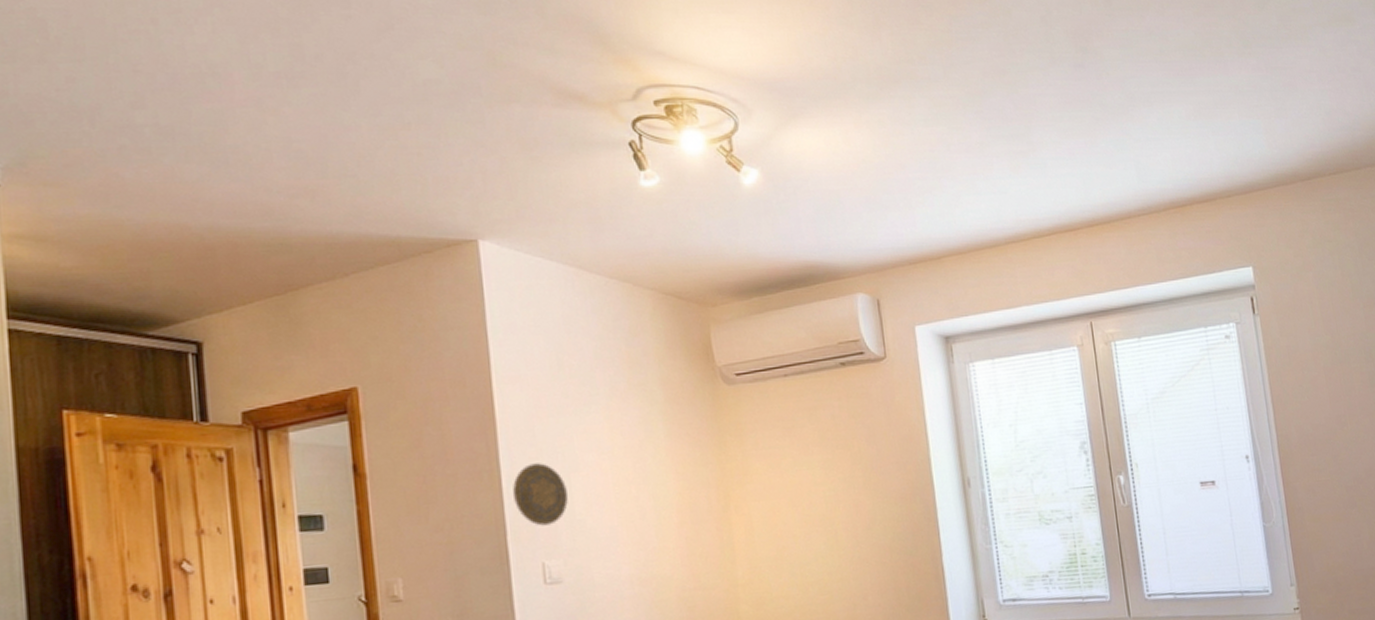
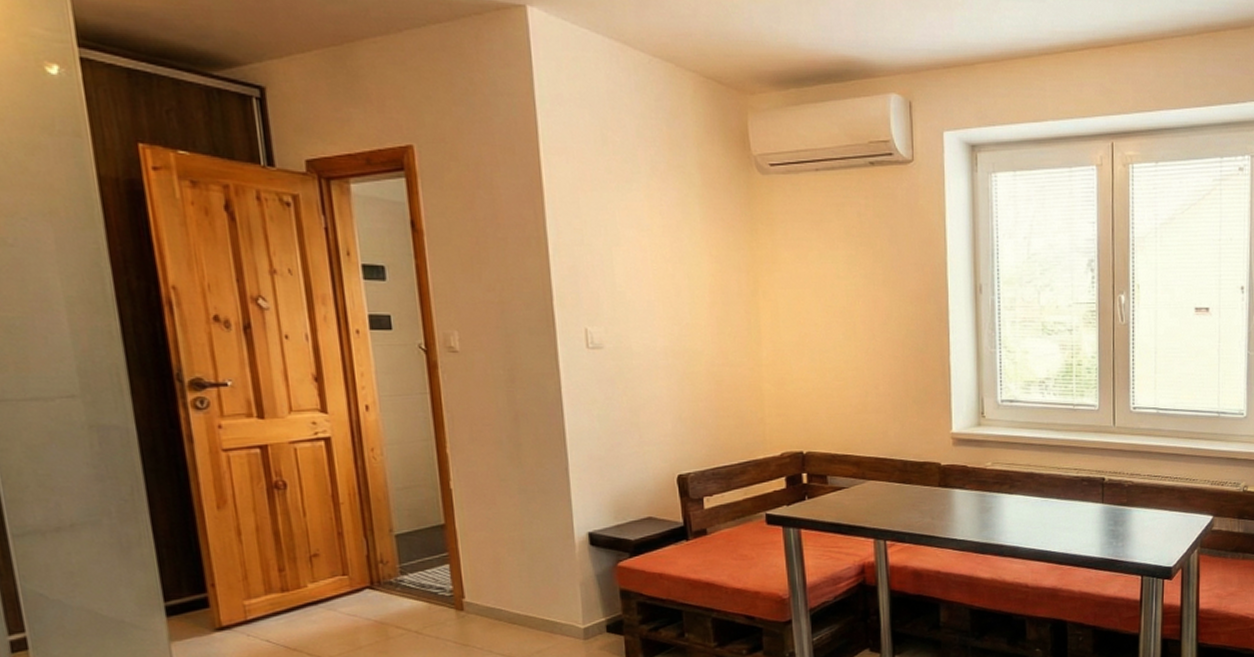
decorative plate: present [513,463,568,526] -> none [559,234,609,294]

